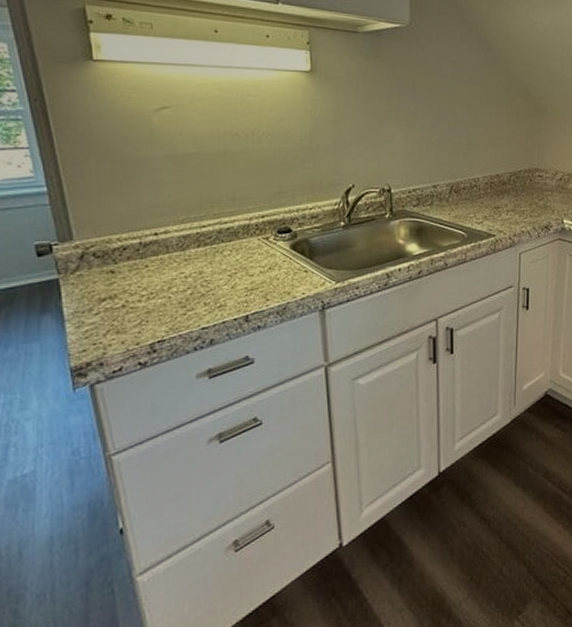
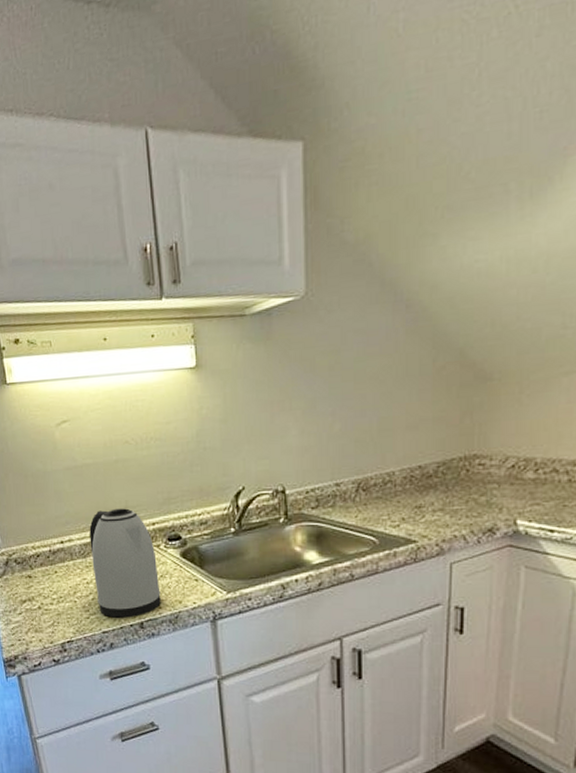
kettle: none [190,200,268,313] -> present [89,508,161,618]

